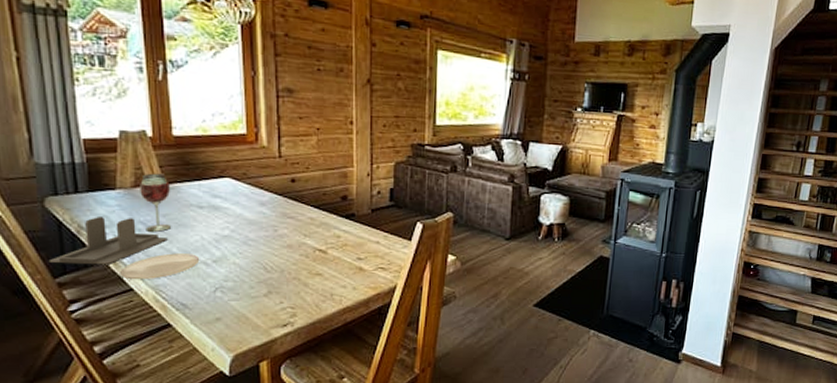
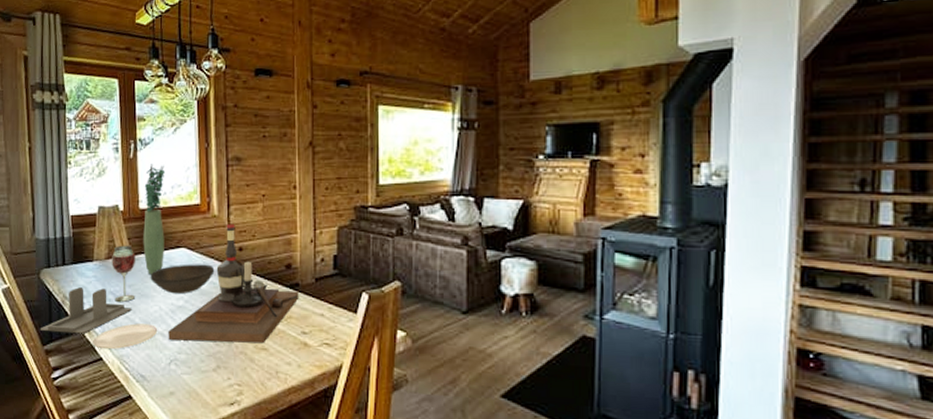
vase: none [178,88,205,205] -> present [143,164,166,275]
bowl: none [189,194,265,224] -> present [150,264,215,295]
wine bottle: none [212,155,355,270] -> present [168,223,299,344]

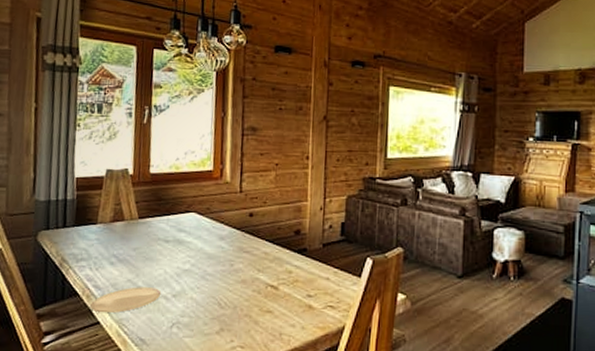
napkin holder: present [40,287,132,334] -> none [32,250,135,298]
wineglass: present [112,245,135,302] -> none [116,208,143,265]
vase: present [143,164,166,275] -> none [151,130,180,239]
bowl: present [150,264,215,295] -> none [156,228,224,258]
wine bottle: present [168,223,299,344] -> none [171,190,307,306]

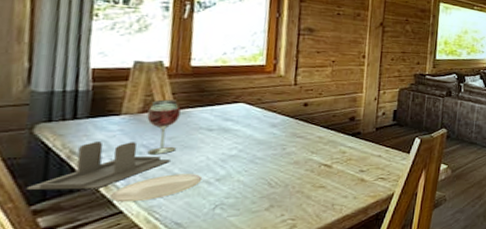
napkin holder: none [32,250,135,298] -> present [25,142,170,191]
wineglass: none [116,208,143,265] -> present [147,99,181,154]

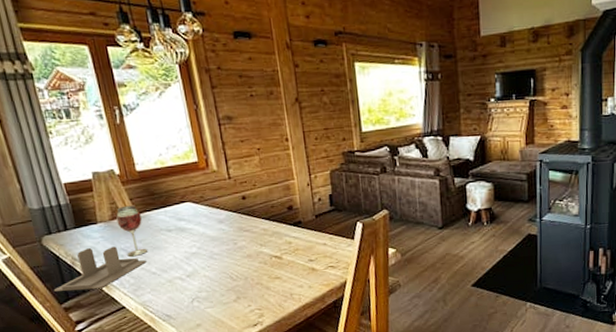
plate: present [109,174,203,203] -> none [111,271,176,299]

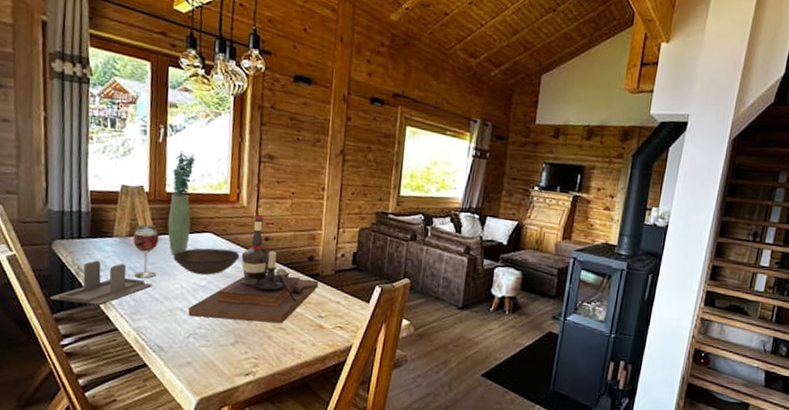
vase: none [137,128,171,230] -> present [167,150,196,255]
bowl: none [159,214,222,243] -> present [173,248,240,275]
wine bottle: none [186,176,303,282] -> present [188,215,319,324]

